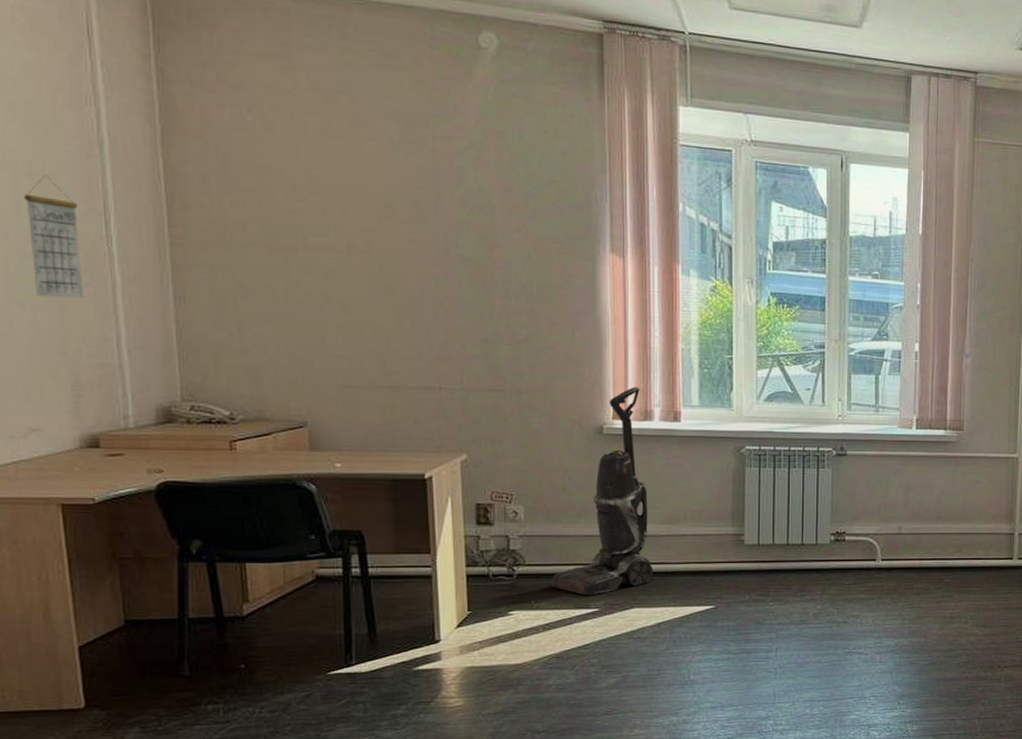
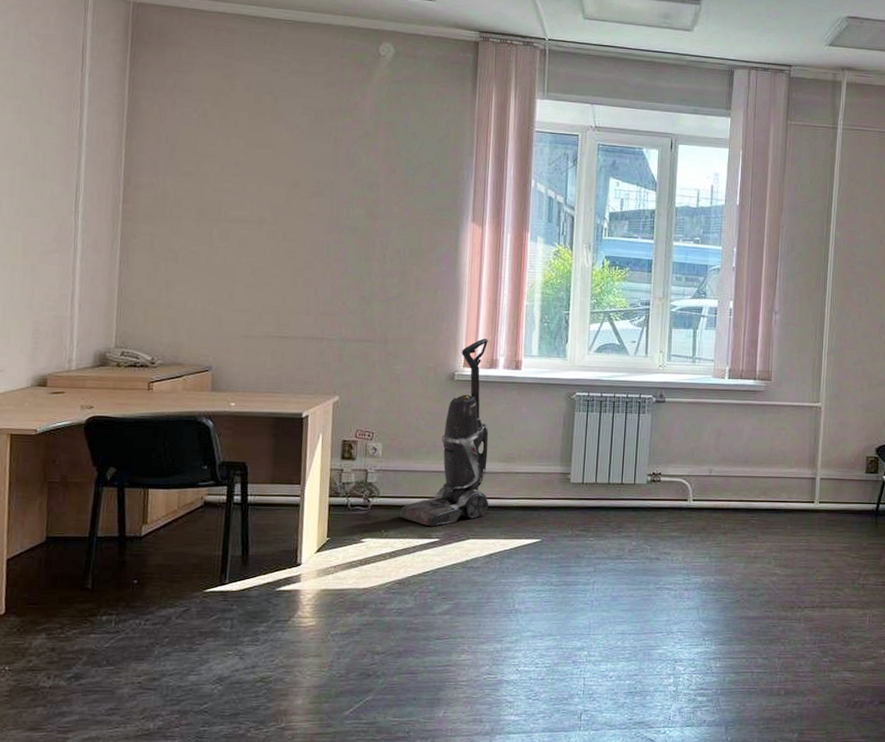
calendar: present [24,175,83,298] -> none [15,163,58,262]

